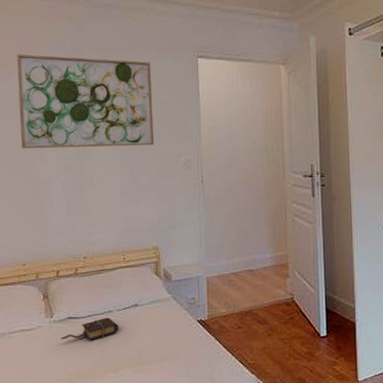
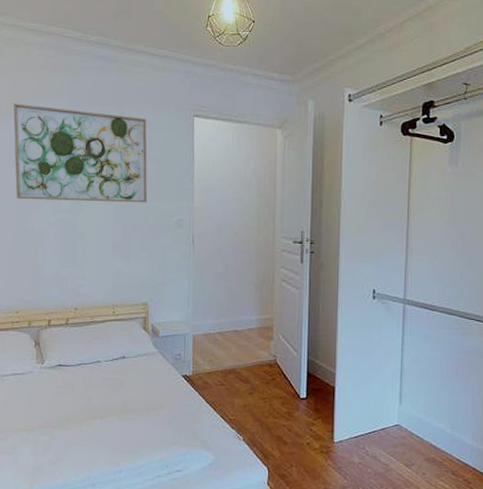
book: present [60,317,119,341] -> none [50,367,107,388]

